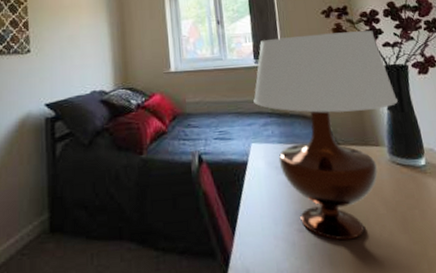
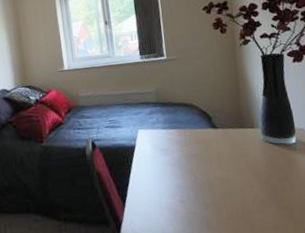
table lamp: present [253,30,399,241] -> none [140,23,274,209]

